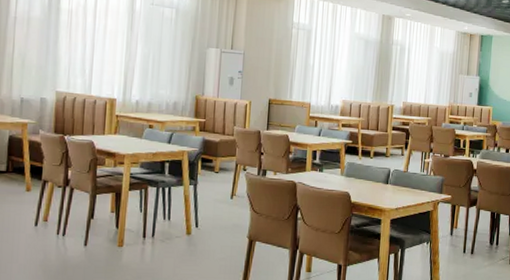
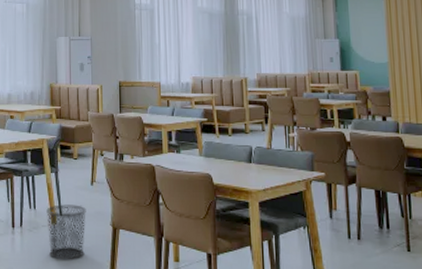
waste bin: none [181,216,224,270] -> present [46,204,86,261]

